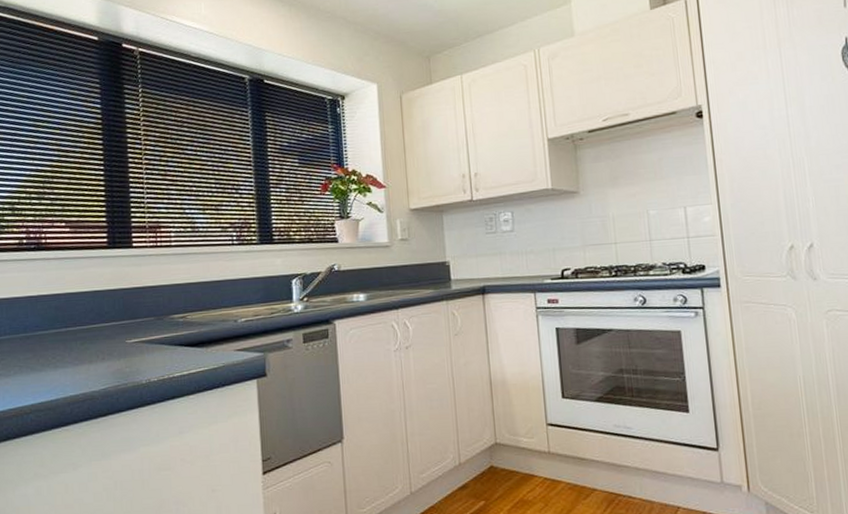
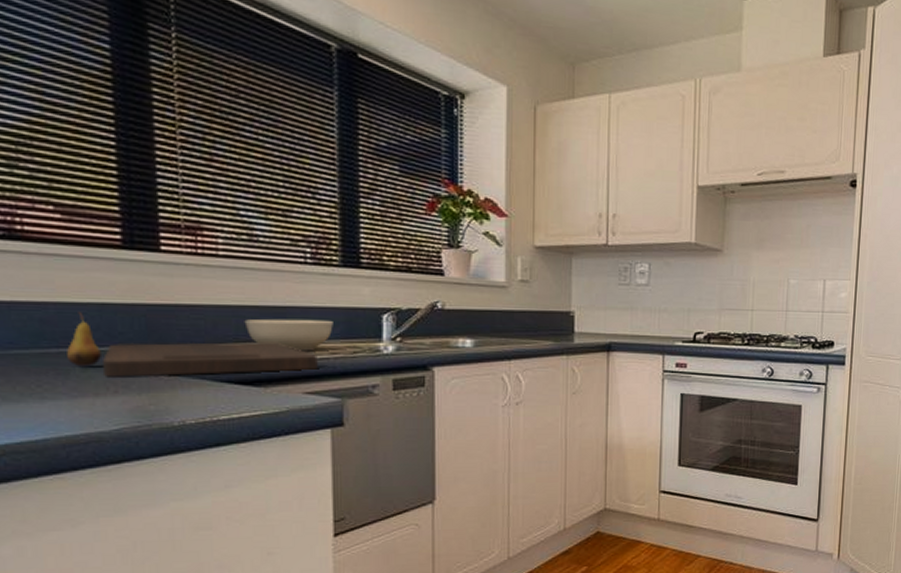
fruit: none [72,298,94,341] -> present [67,311,101,367]
cutting board: none [94,310,245,348] -> present [102,341,318,377]
bowl: none [190,288,255,316] -> present [244,318,333,351]

